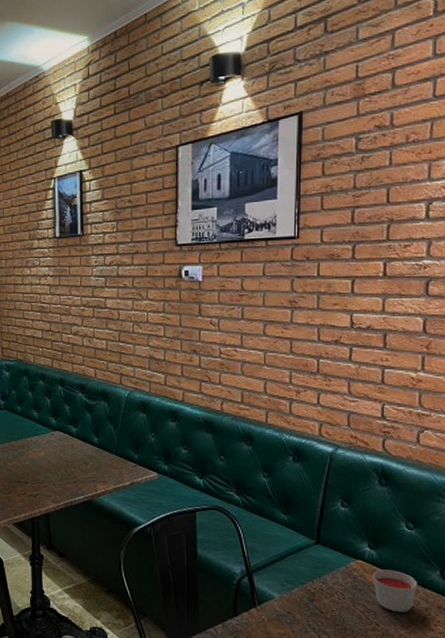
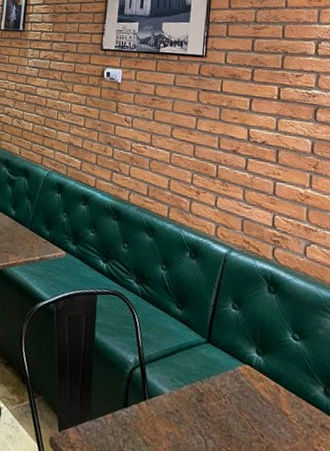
candle: present [372,569,418,612] -> none [259,377,303,427]

